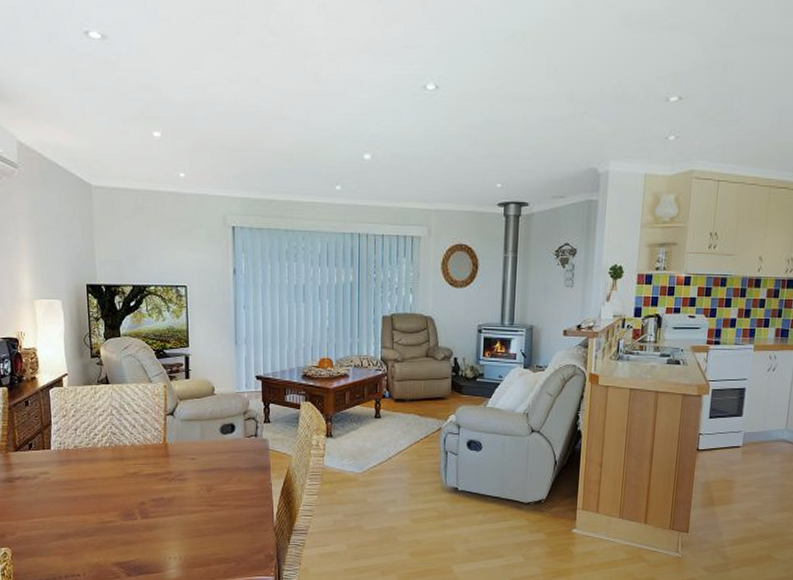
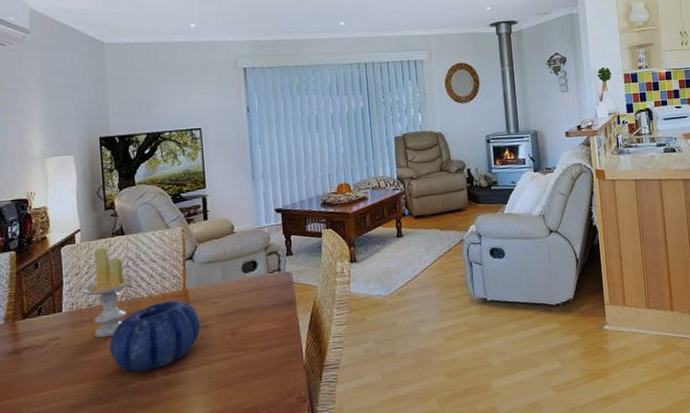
candle: none [68,393,118,477] -> present [80,246,134,338]
decorative bowl: none [93,452,179,513] -> present [109,300,201,373]

